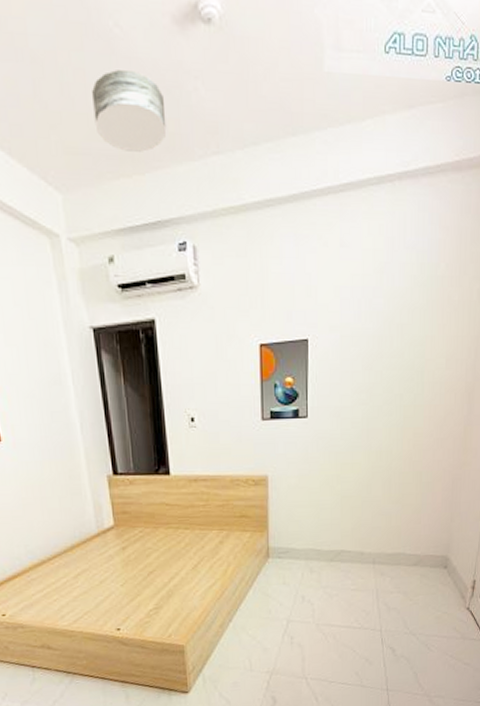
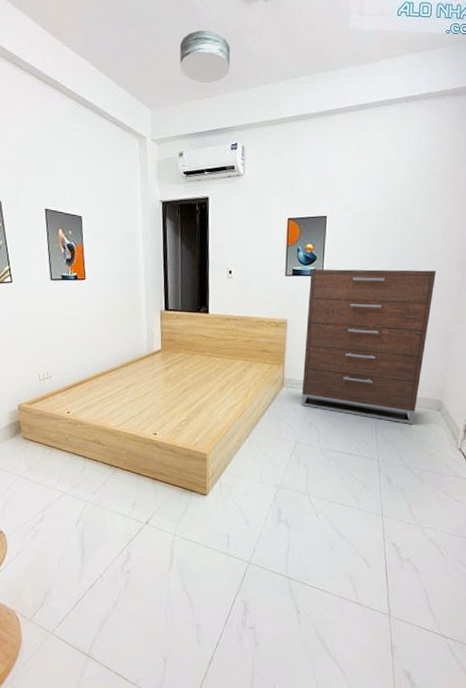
dresser: none [290,403,439,587] -> present [301,269,436,424]

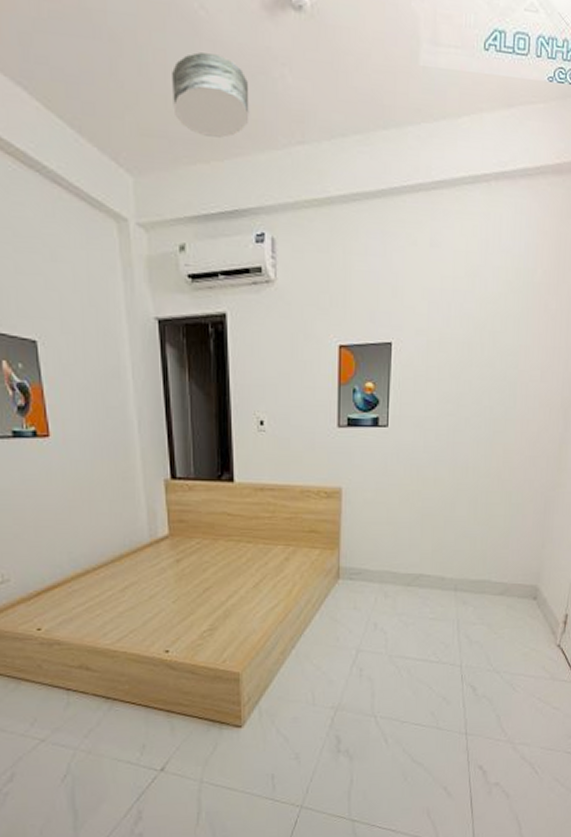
dresser: present [301,269,436,424] -> none [362,417,532,618]

